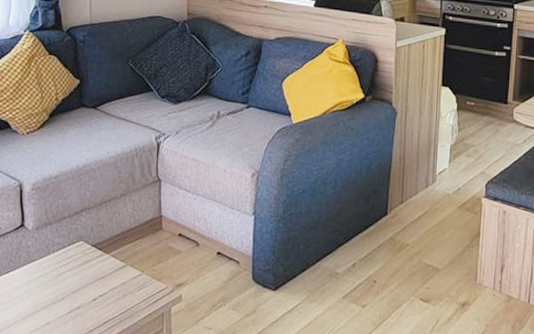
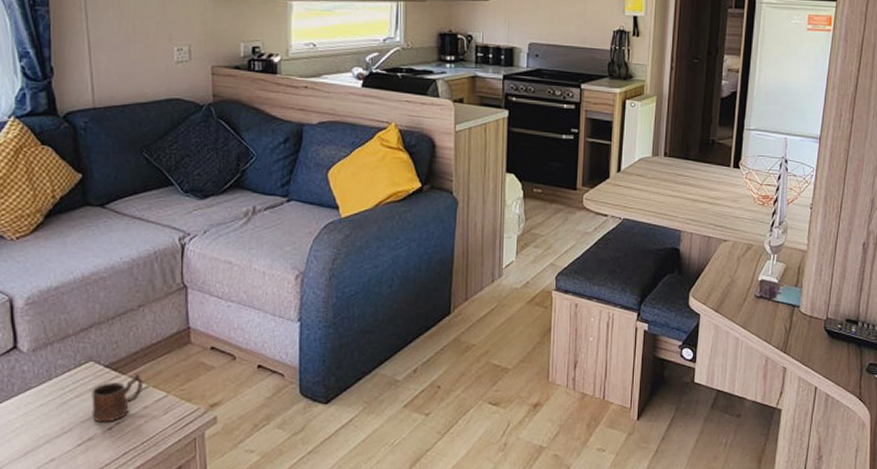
mug: none [80,254,122,294] -> present [91,374,142,422]

